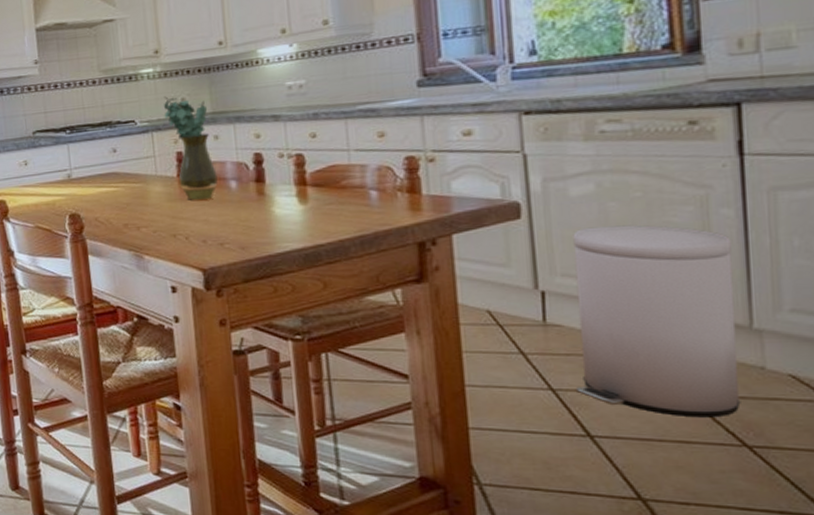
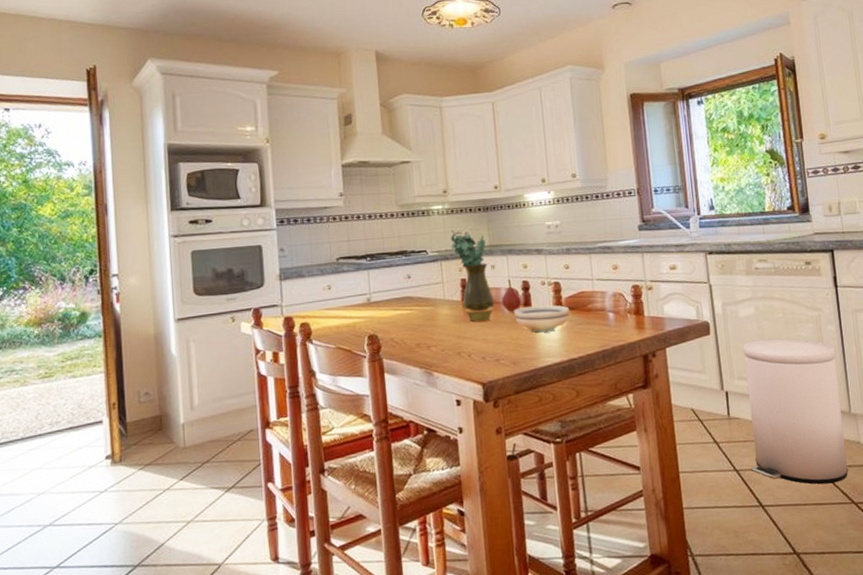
fruit: none [226,150,253,190] -> present [501,278,522,312]
bowl: none [242,181,317,214] -> present [513,305,570,333]

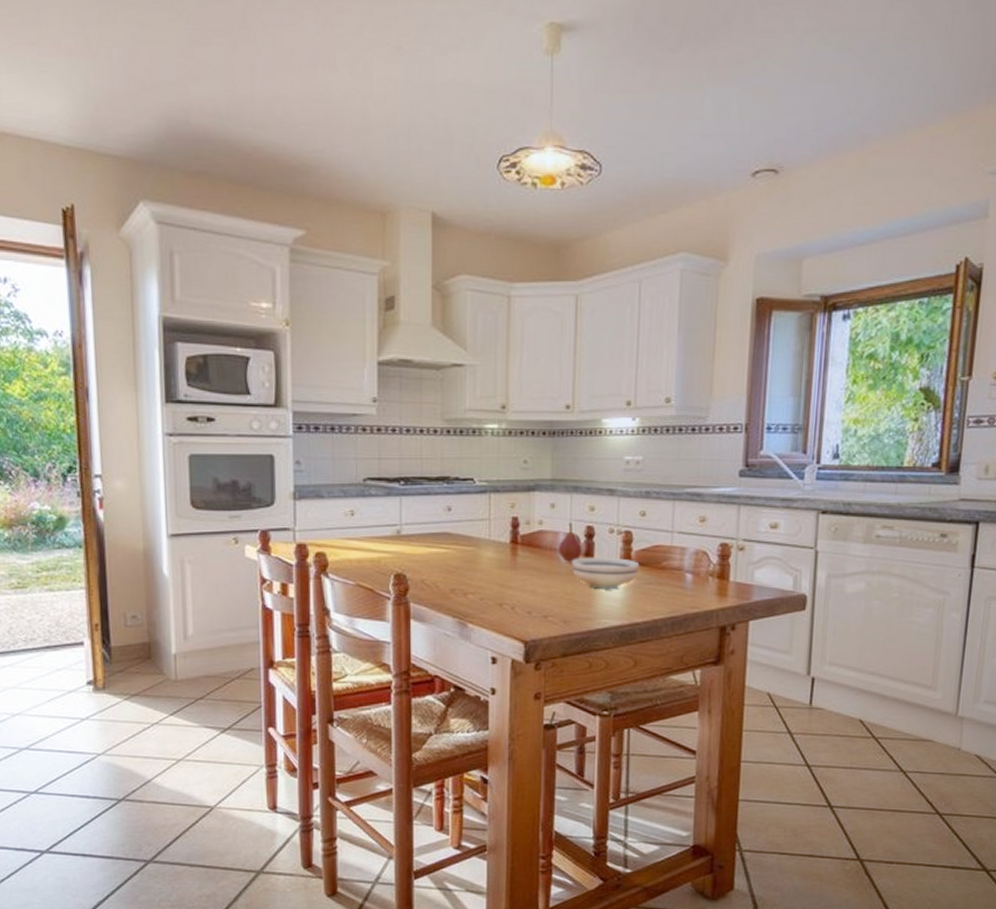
vase: present [450,230,494,322] -> none [504,456,549,570]
pedal bin: present [743,338,849,484] -> none [825,622,954,790]

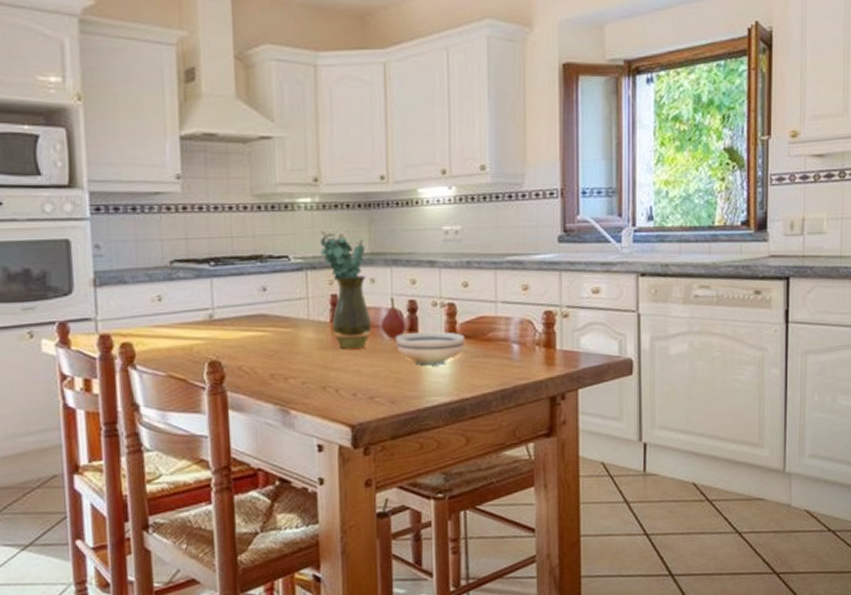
vase: none [504,456,549,570] -> present [320,231,371,350]

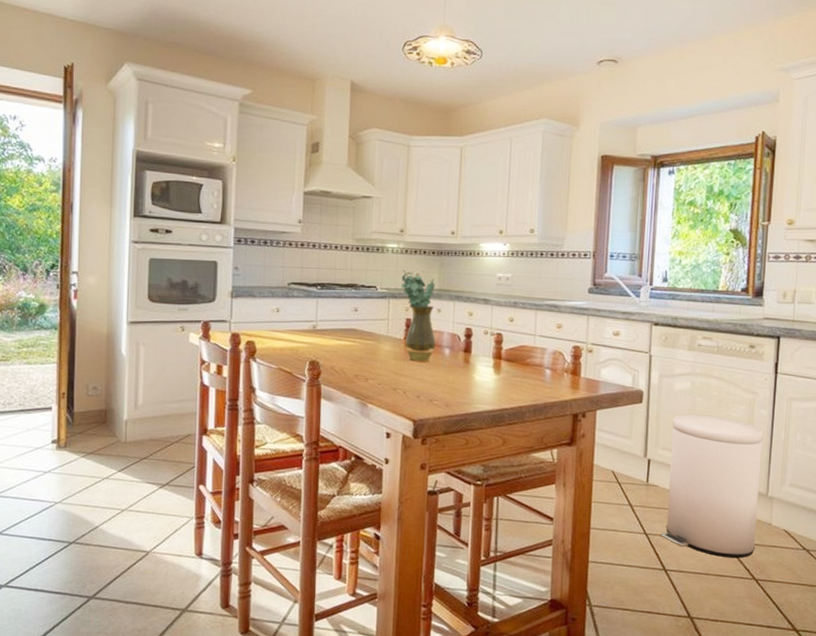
fruit: present [380,296,406,339] -> none [442,324,463,357]
bowl: present [395,331,465,366] -> none [453,353,508,381]
pedal bin: none [663,382,776,552] -> present [660,414,763,558]

